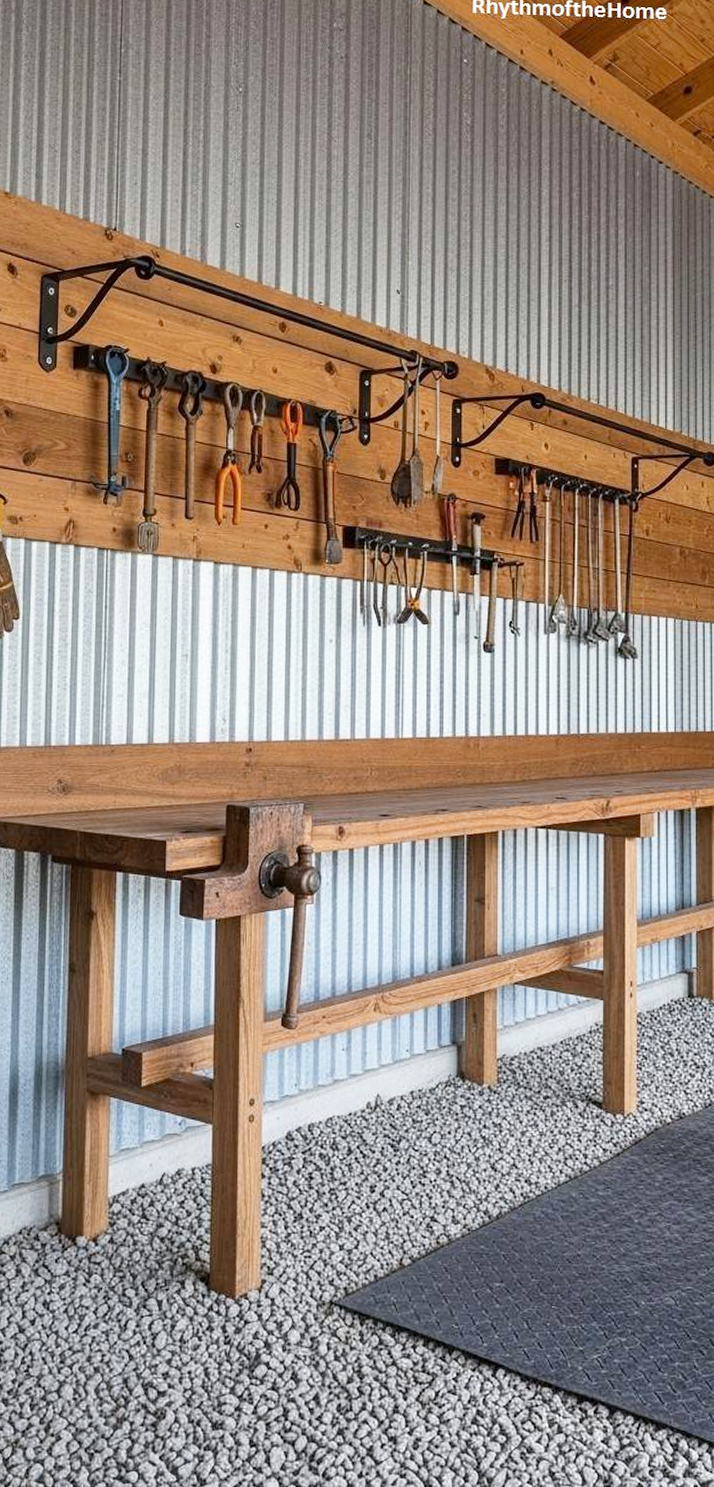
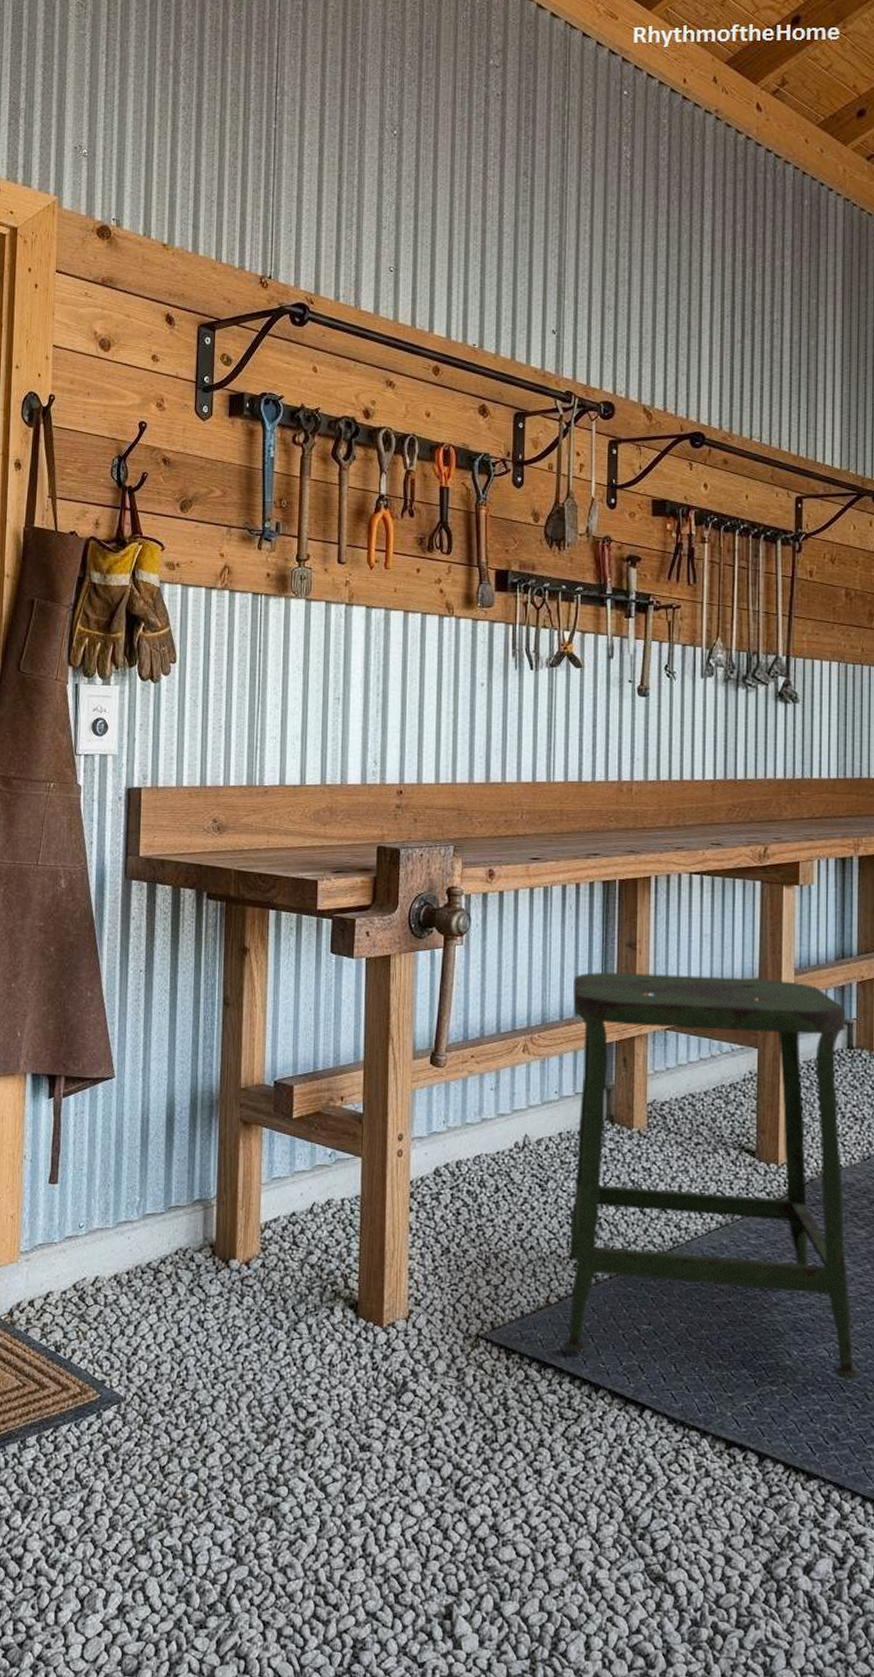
stool: none [416,927,704,1327] -> present [563,972,859,1380]

